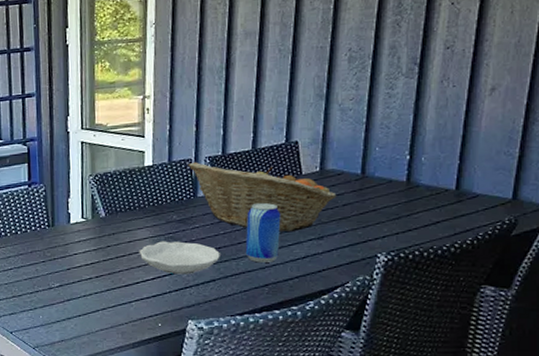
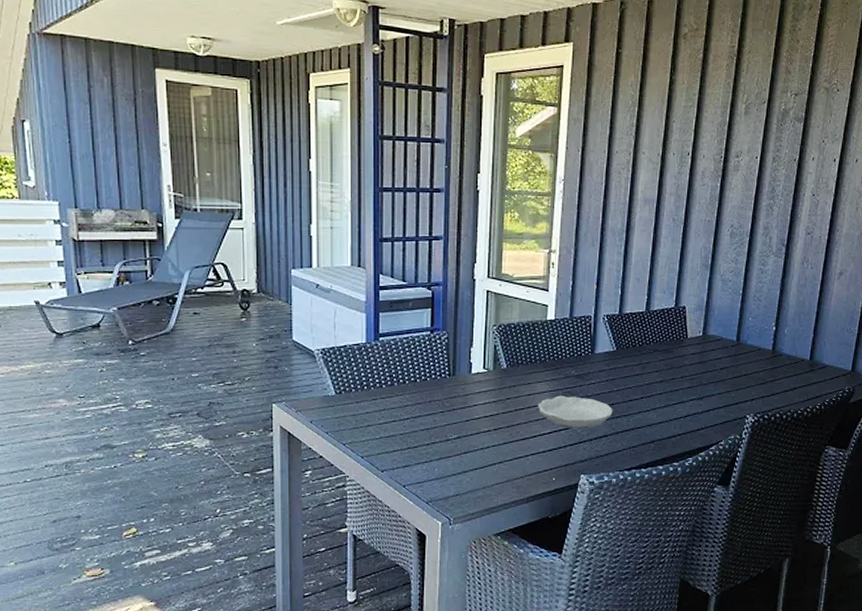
fruit basket: present [188,161,337,232] -> none [588,319,716,391]
beer can: present [245,202,281,263] -> none [635,362,668,420]

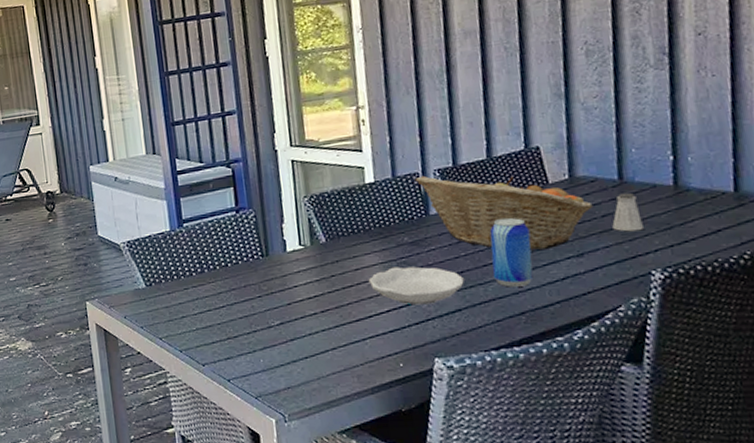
fruit basket: none [588,319,716,391] -> present [415,175,593,250]
beer can: none [635,362,668,420] -> present [489,217,533,287]
saltshaker: none [726,352,747,383] -> present [612,192,643,232]

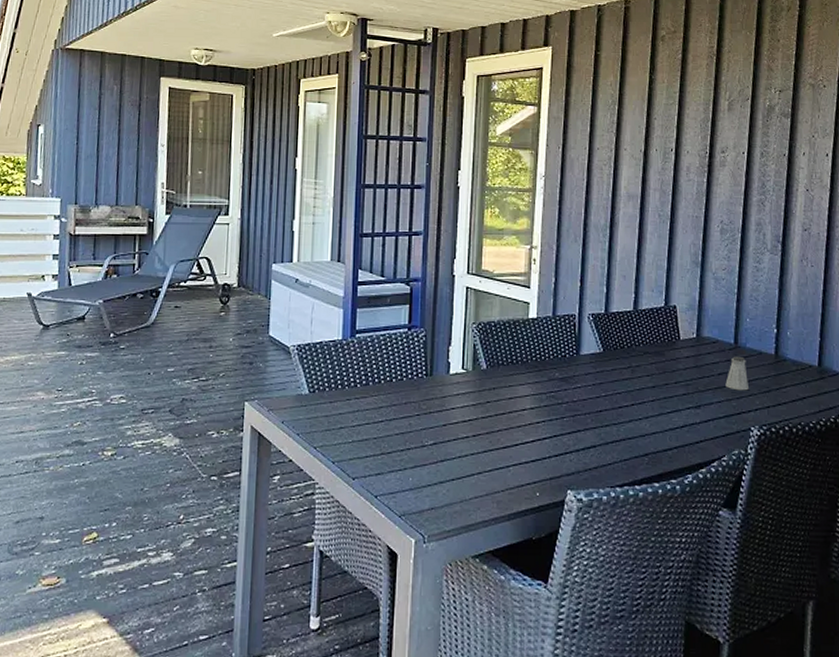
bowl: present [368,266,464,306] -> none [519,400,601,438]
fruit basket: present [415,175,593,250] -> none [572,318,713,398]
beer can: present [489,217,533,287] -> none [626,365,660,430]

